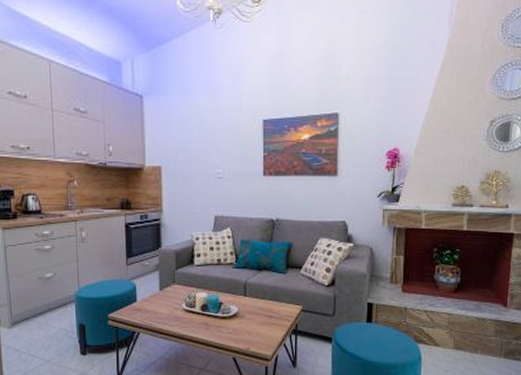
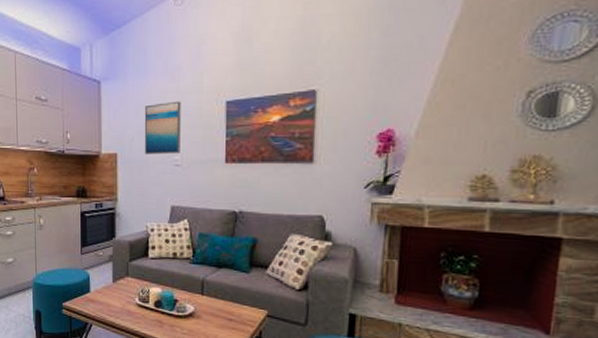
wall art: none [187,118,222,168] -> present [144,101,181,154]

